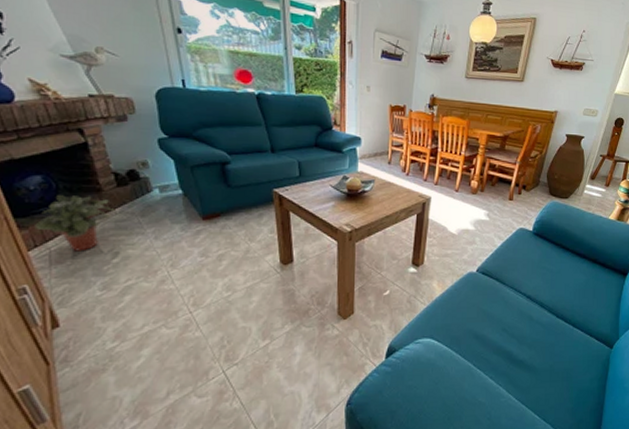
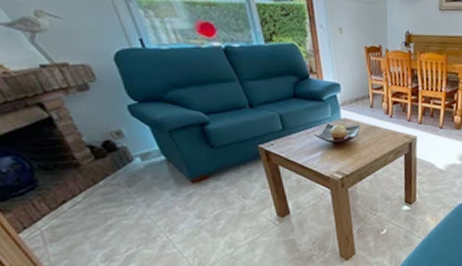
potted plant: present [34,195,117,252] -> none [18,172,101,229]

